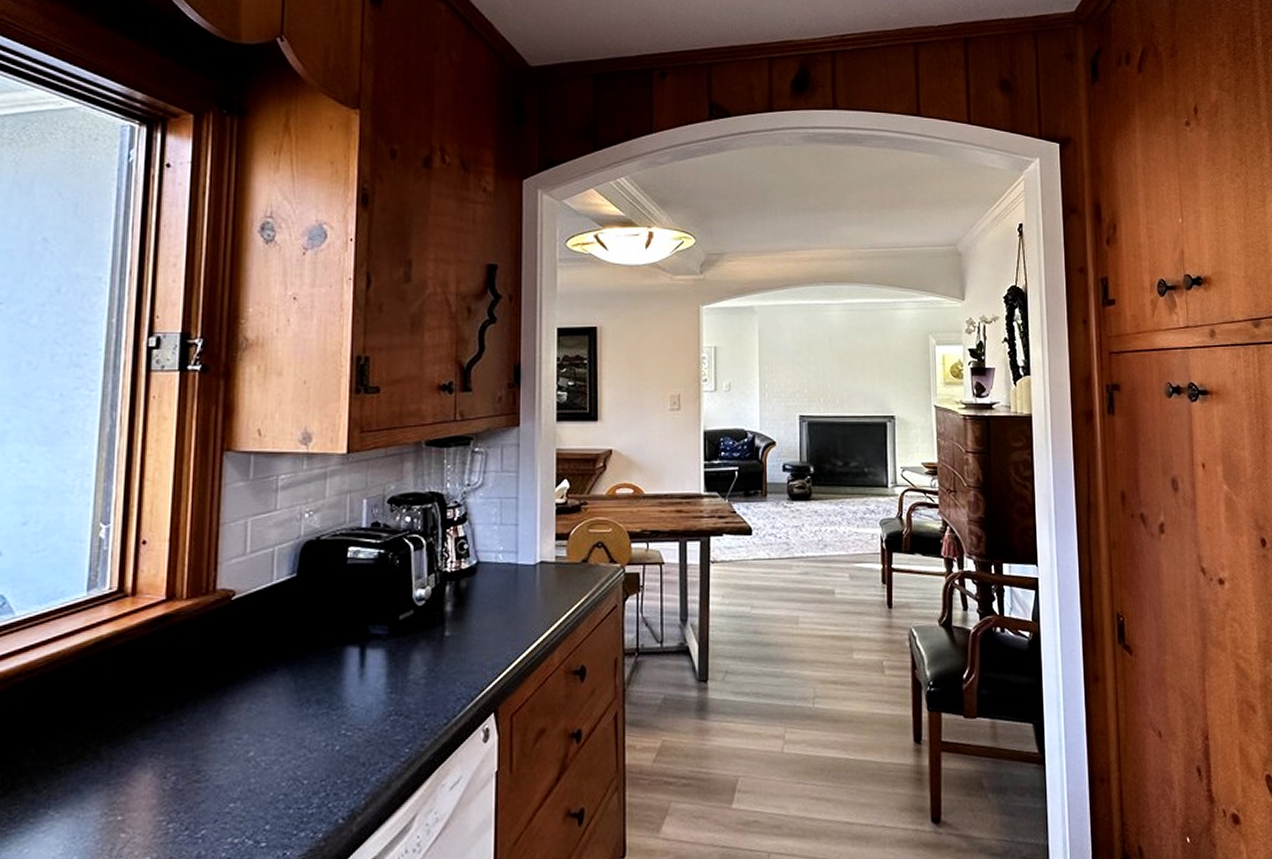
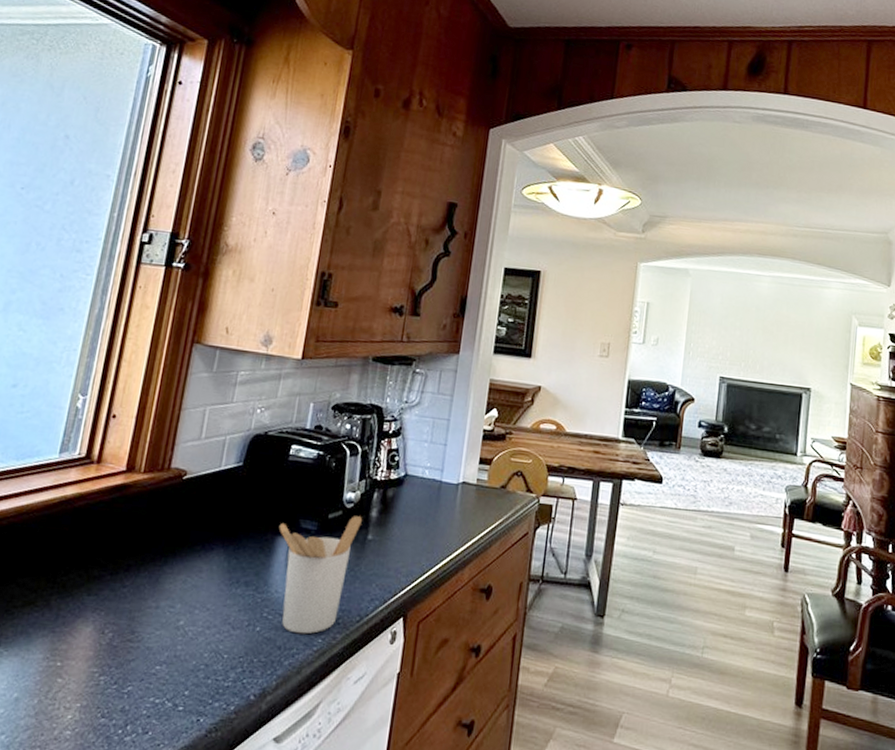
utensil holder: none [346,613,437,747] -> present [279,516,363,634]

